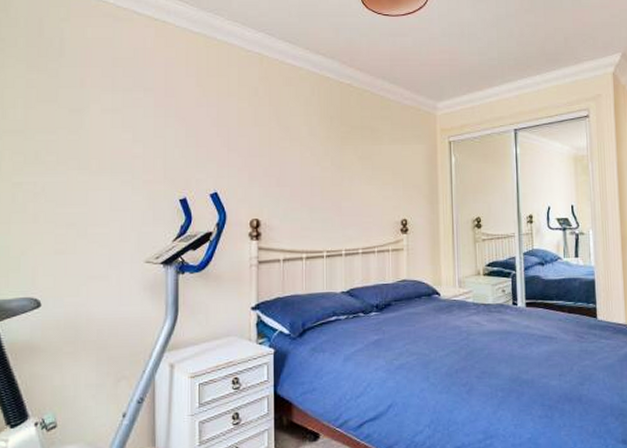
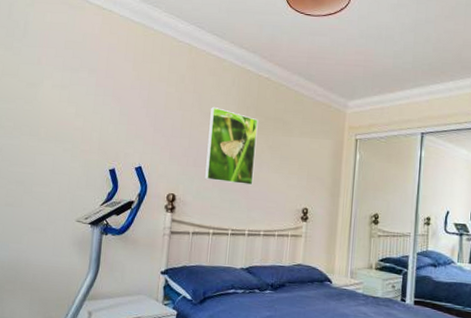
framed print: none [291,119,345,202] -> present [205,106,259,186]

